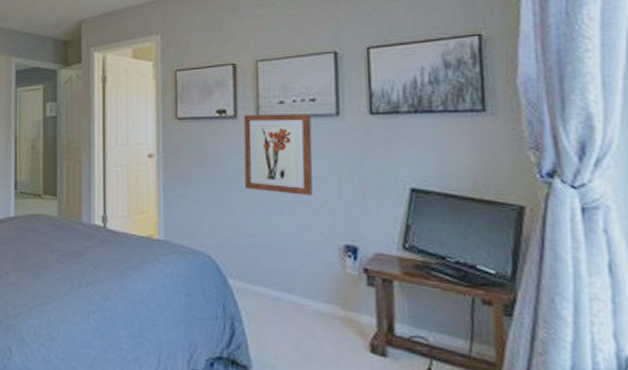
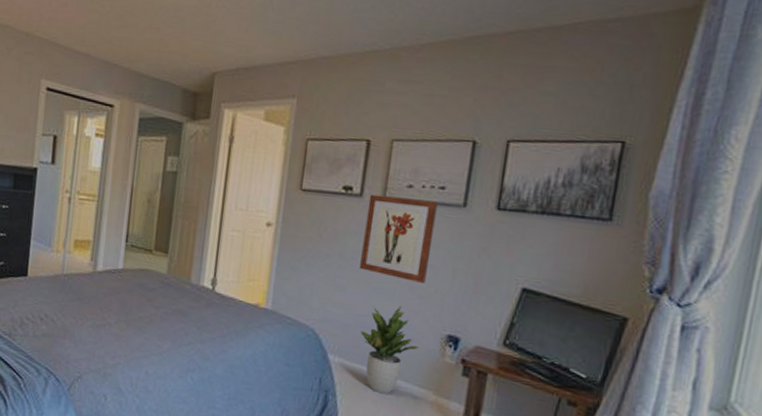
potted plant: none [257,220,319,315] -> present [360,305,420,394]

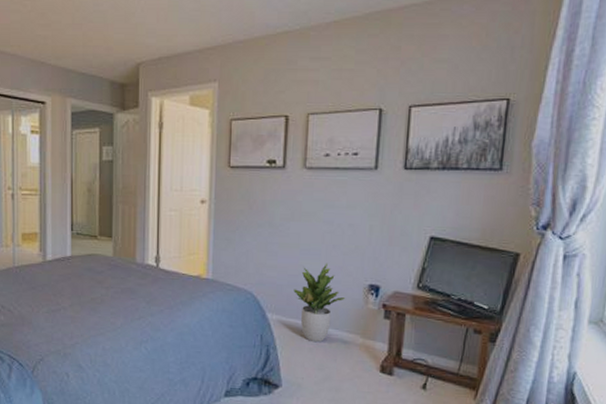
wall art: present [360,194,438,283] -> none [288,165,352,241]

